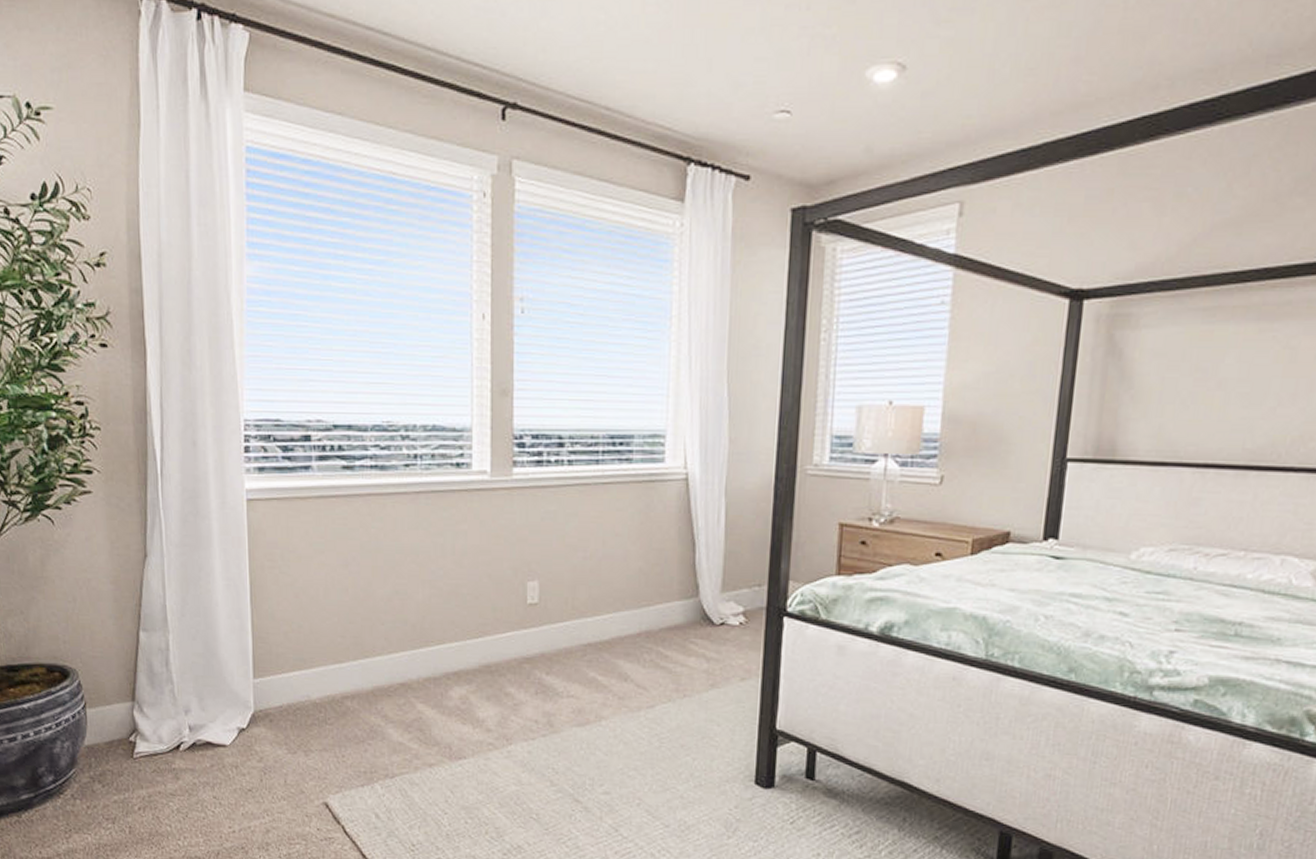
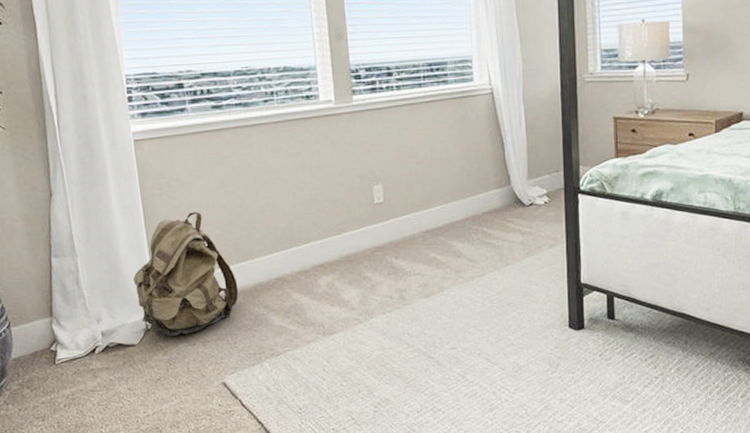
backpack: none [231,593,353,741] -> present [133,212,239,338]

